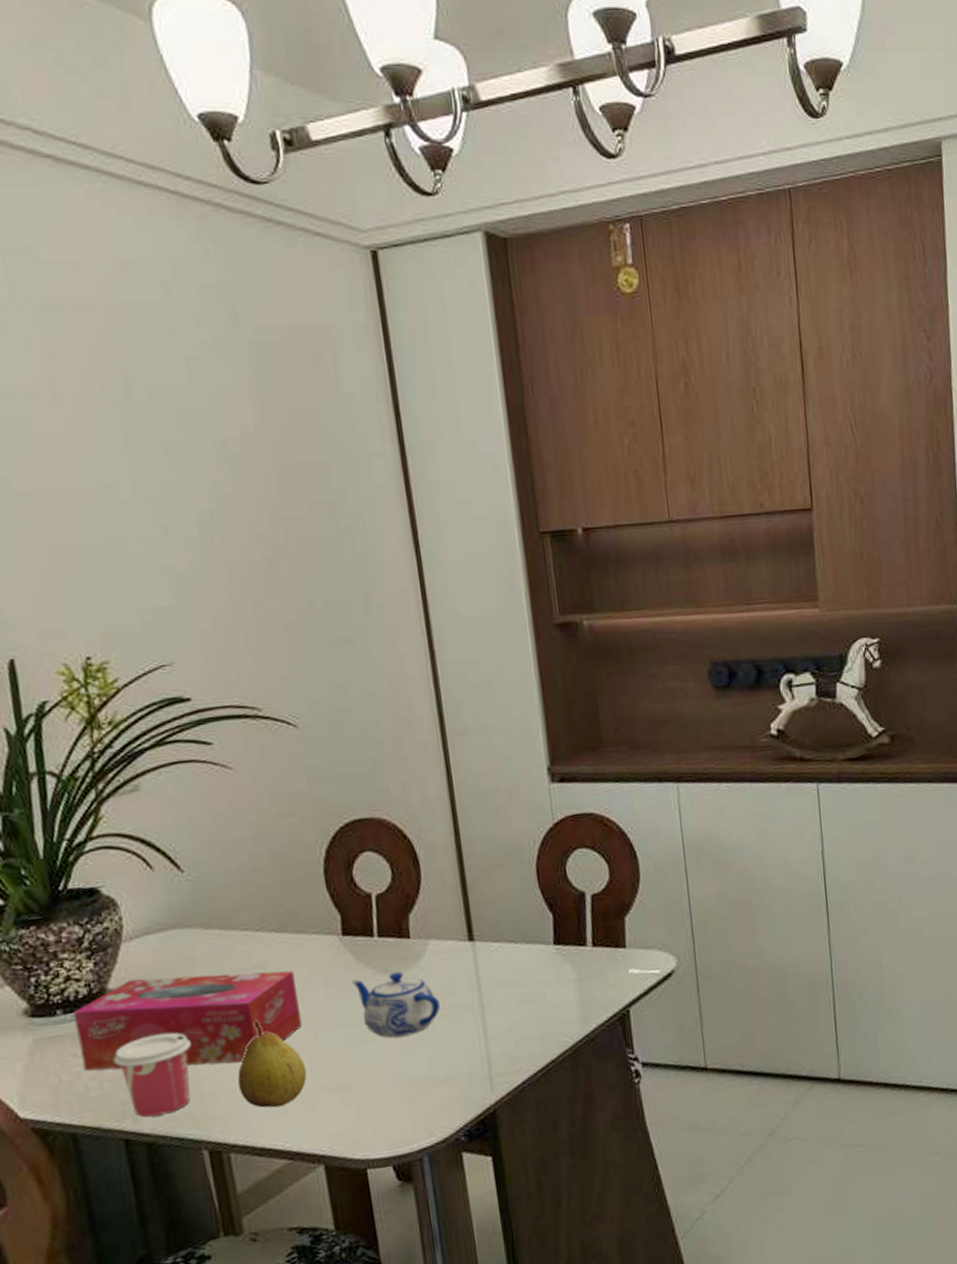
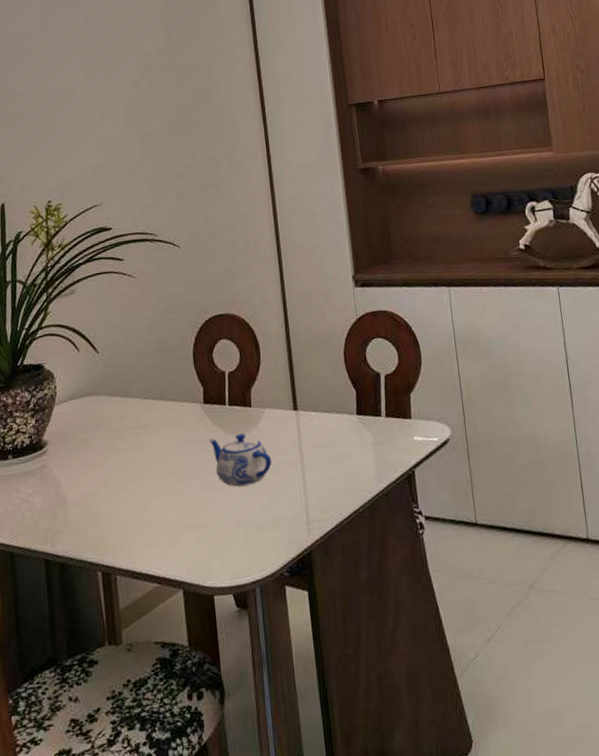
tissue box: present [73,970,302,1071] -> none [19,430,172,504]
cup: present [113,1032,191,1118] -> none [42,475,95,543]
fruit: present [237,1020,308,1108] -> none [125,468,174,540]

